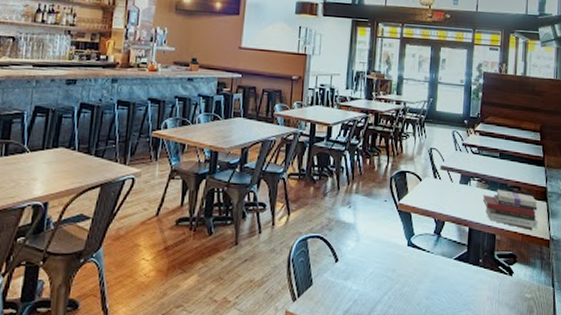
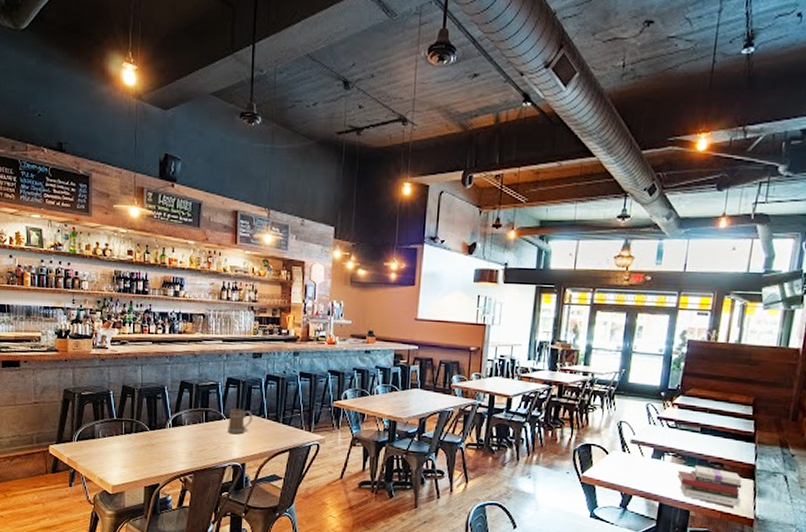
beer mug: none [30,140,61,170] -> present [228,408,253,435]

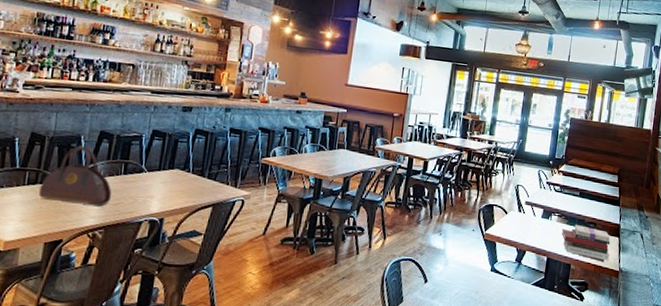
handbag: none [135,395,197,453] -> present [39,145,112,207]
beer mug: present [228,408,253,435] -> none [148,161,177,189]

